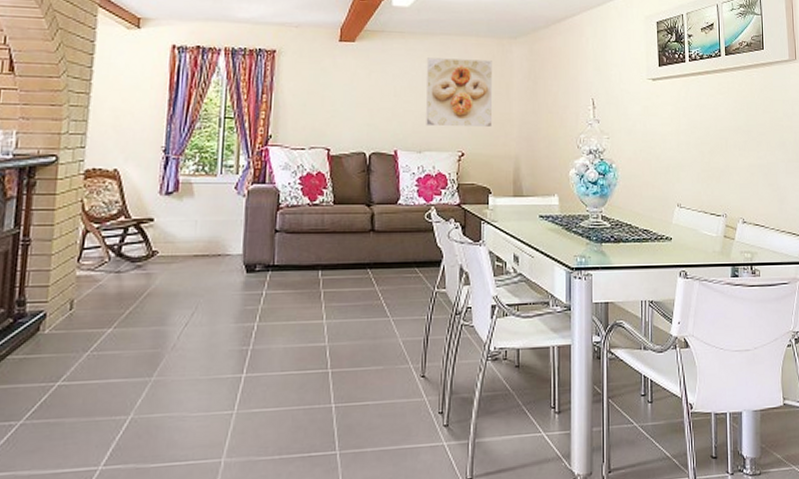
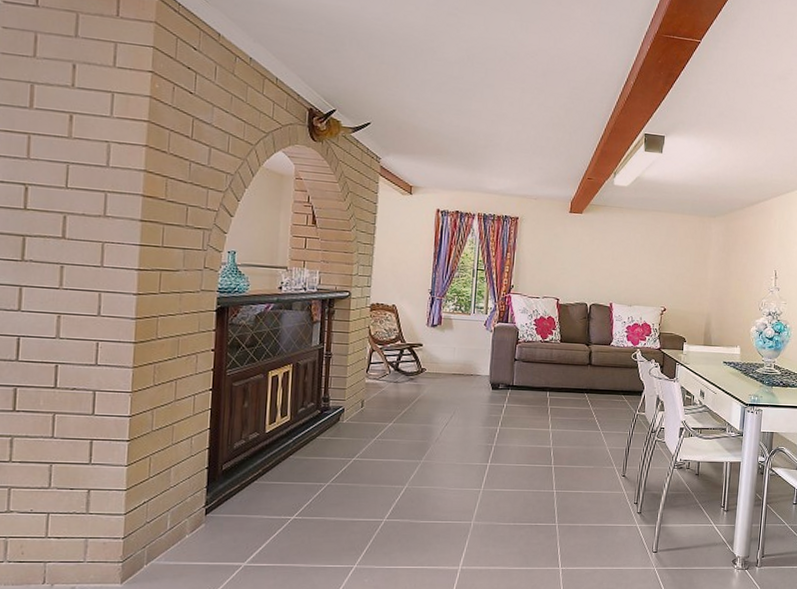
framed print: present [426,58,493,127] -> none [636,230,694,289]

